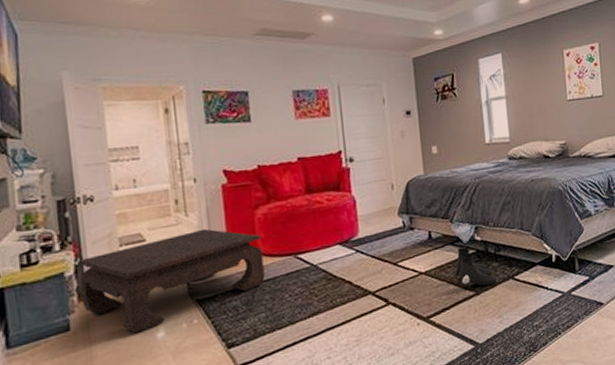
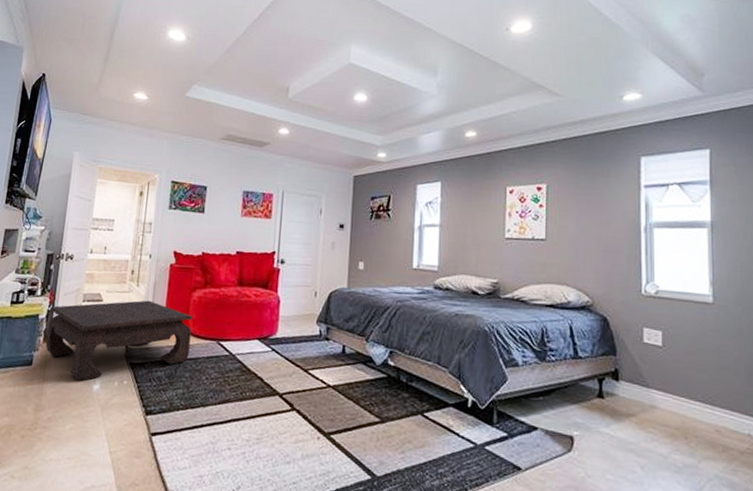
boots: present [455,247,497,286] -> none [362,369,405,416]

